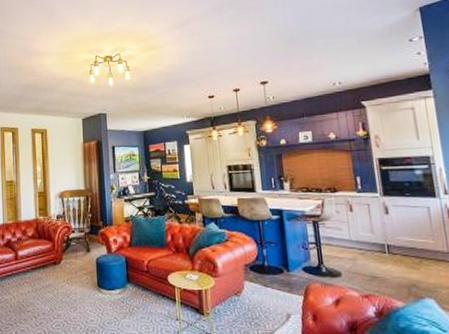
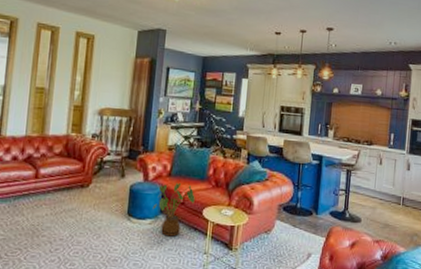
house plant: none [119,251,158,305] -> present [152,182,195,237]

